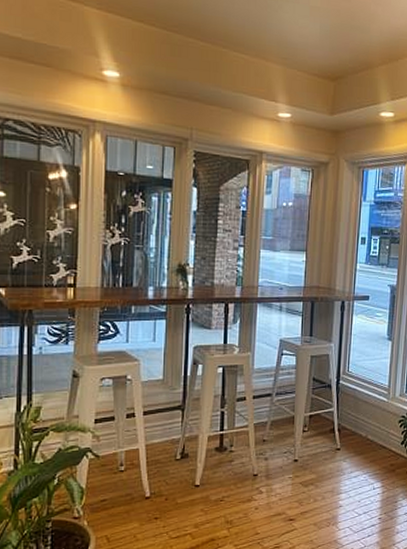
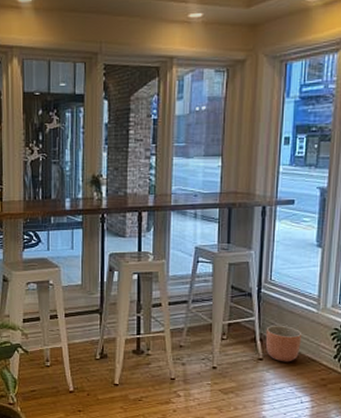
planter: none [343,414,375,451] -> present [265,325,303,362]

